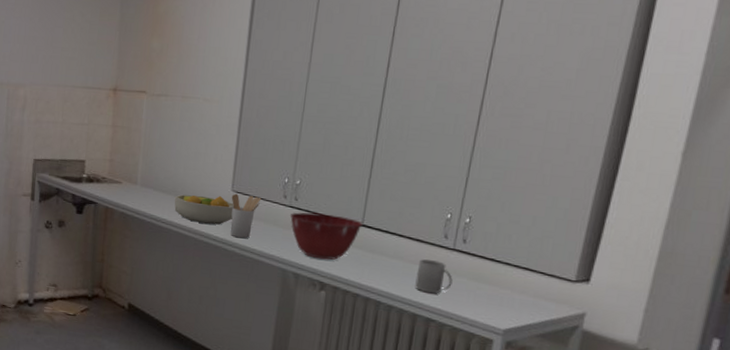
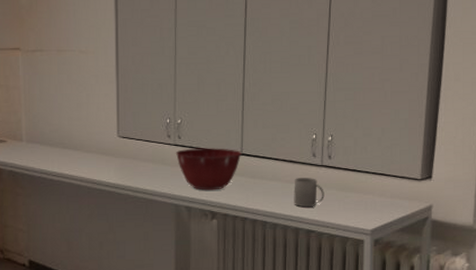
fruit bowl: present [174,194,234,225] -> none [62,143,122,172]
utensil holder: present [230,193,262,239] -> none [118,138,147,181]

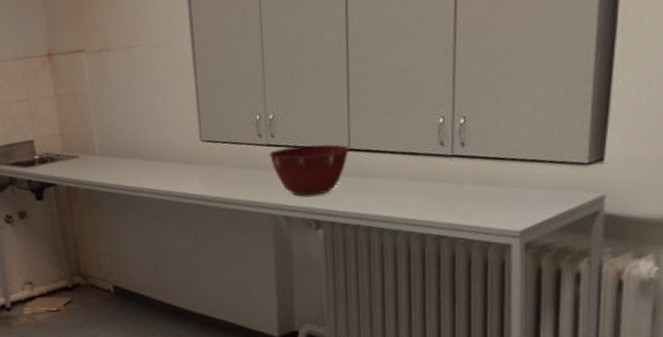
mug: present [294,178,324,208] -> none [417,172,457,209]

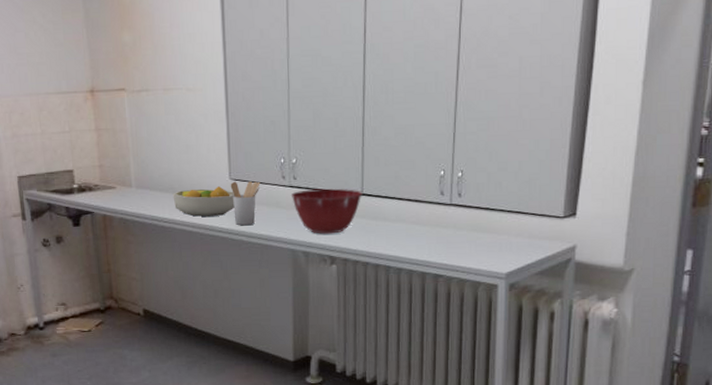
fruit bowl: none [139,149,207,184] -> present [173,186,235,217]
utensil holder: none [201,142,235,191] -> present [230,181,261,226]

